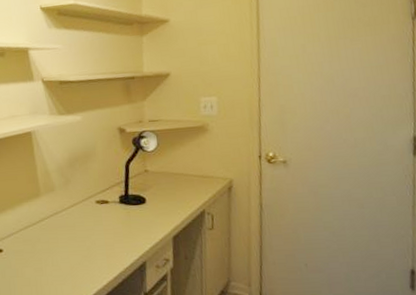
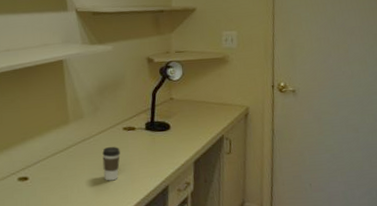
coffee cup: none [75,220,94,255] -> present [102,147,120,181]

